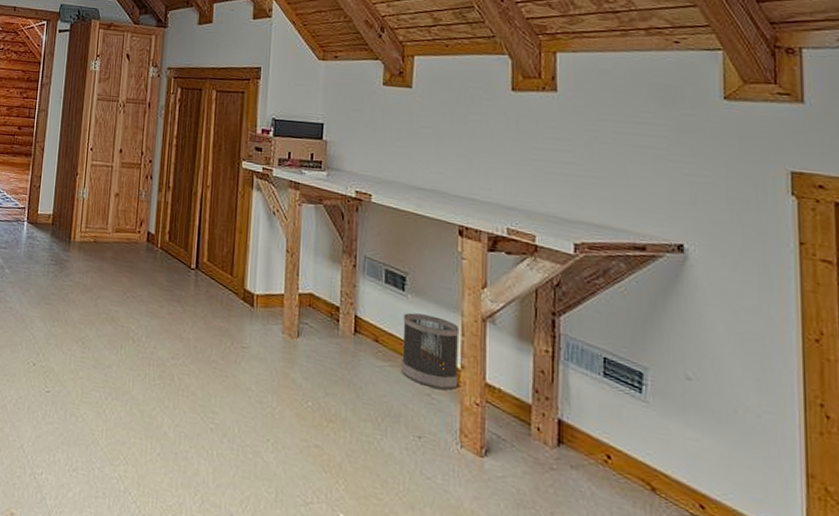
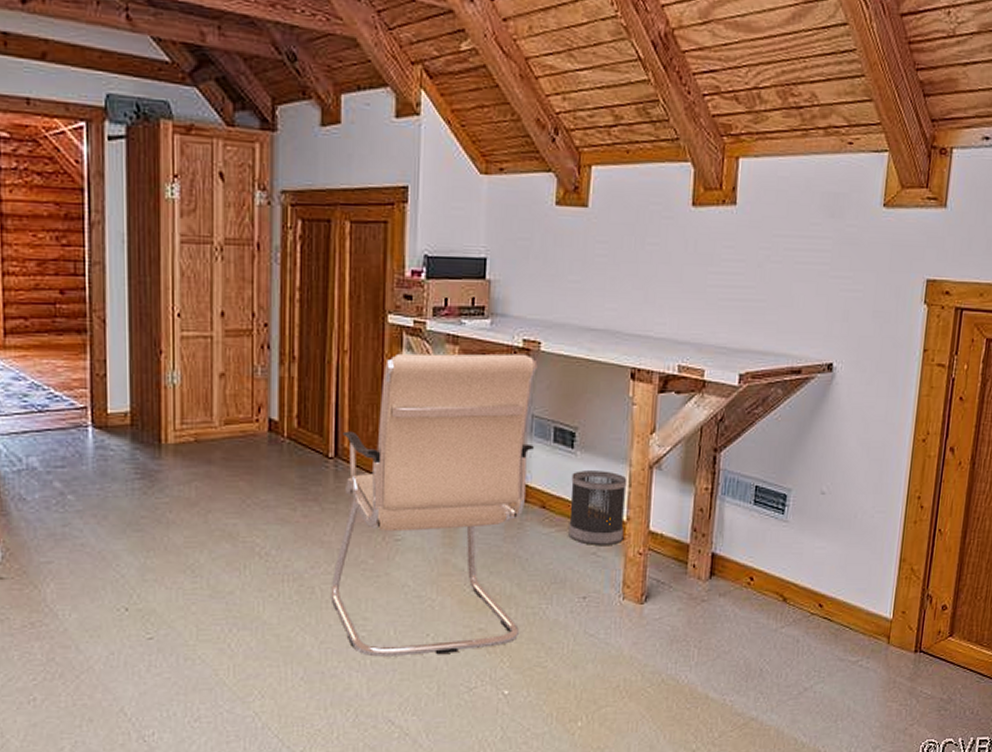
office chair: none [186,192,369,467] -> present [330,353,538,657]

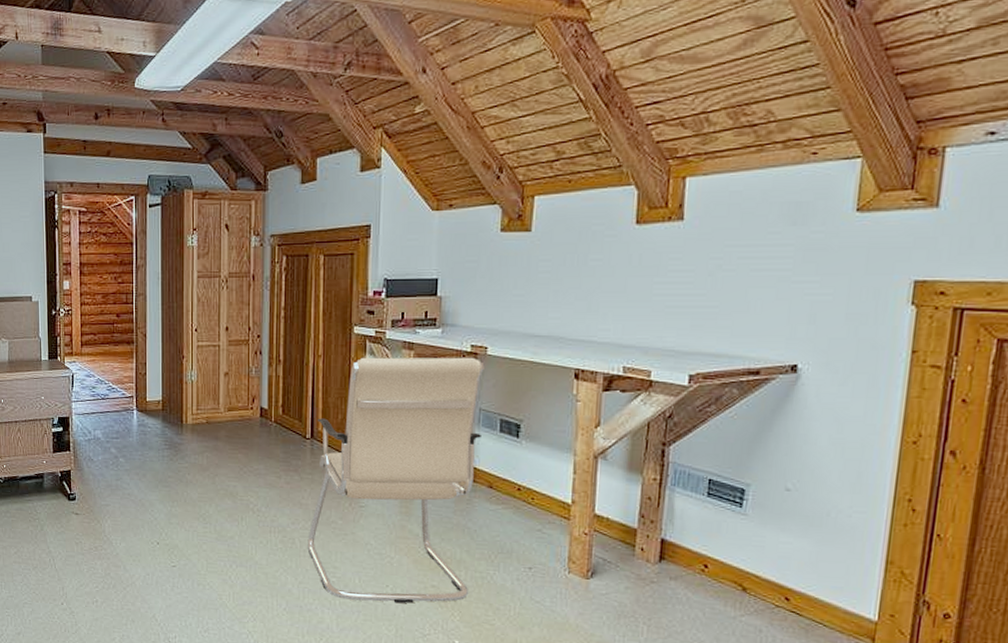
wastebasket: present [568,471,627,545] -> none [514,457,572,524]

